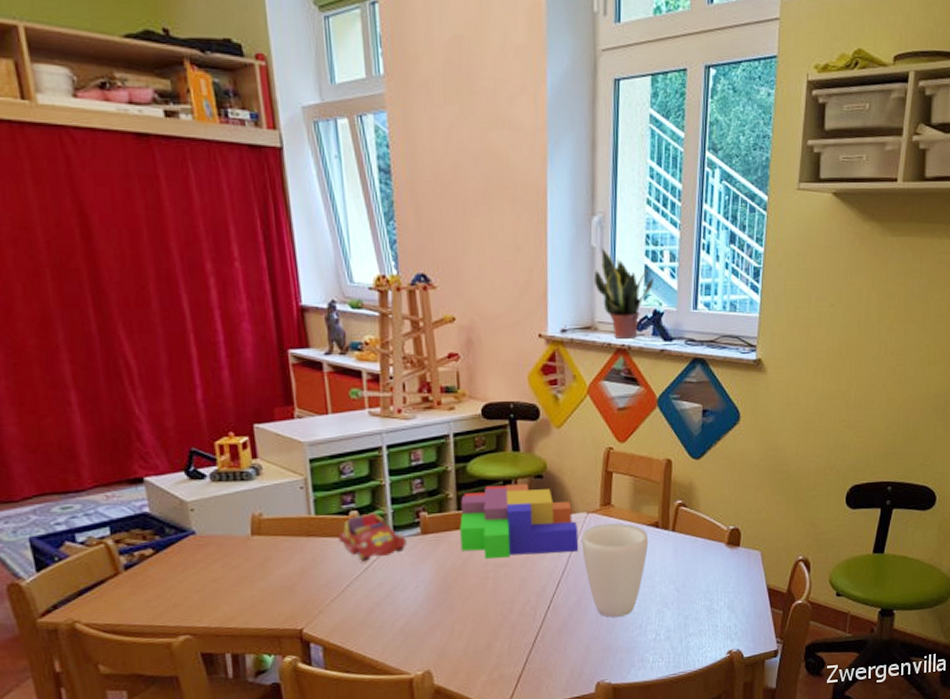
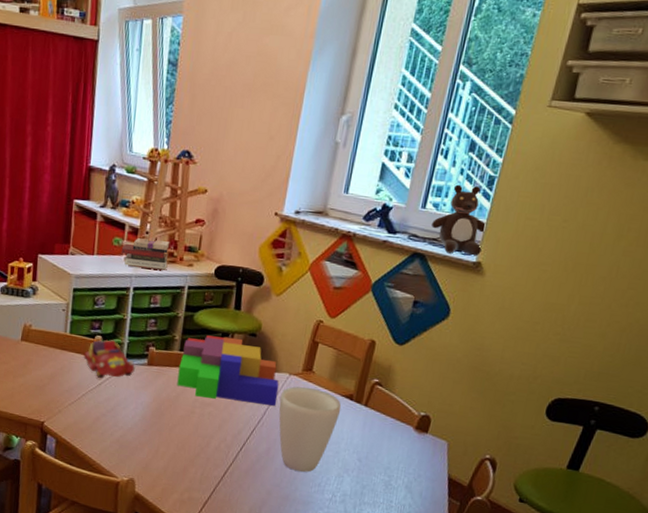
books: none [362,385,424,422] -> present [121,238,170,271]
potted plant: present [593,247,653,339] -> none [332,143,388,227]
stuffed animal: none [707,280,759,354] -> present [432,184,486,256]

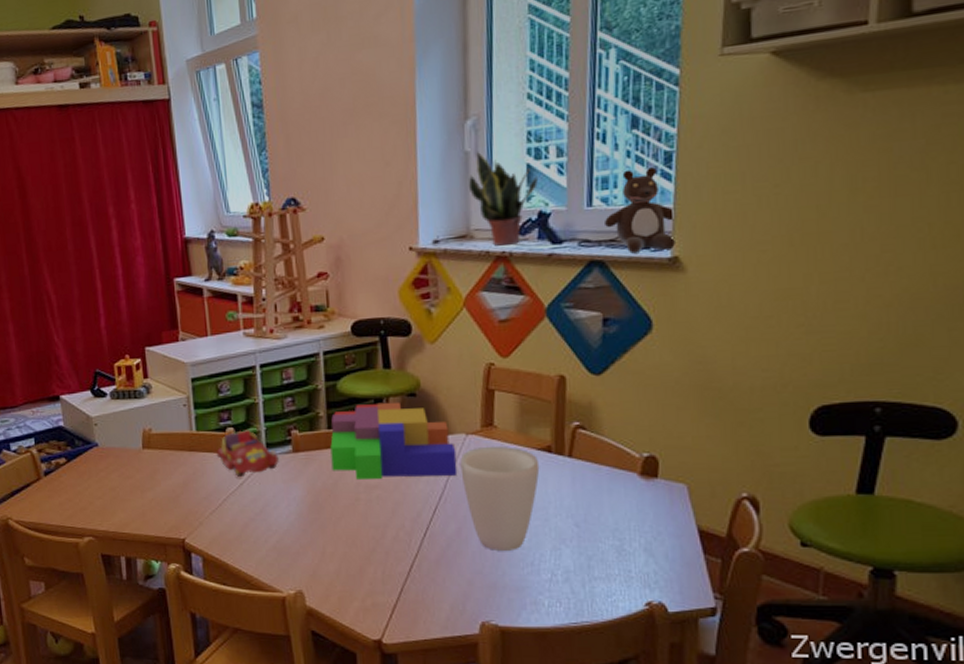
books: present [121,238,170,271] -> none [237,305,295,343]
potted plant: none [332,143,388,227] -> present [468,151,538,246]

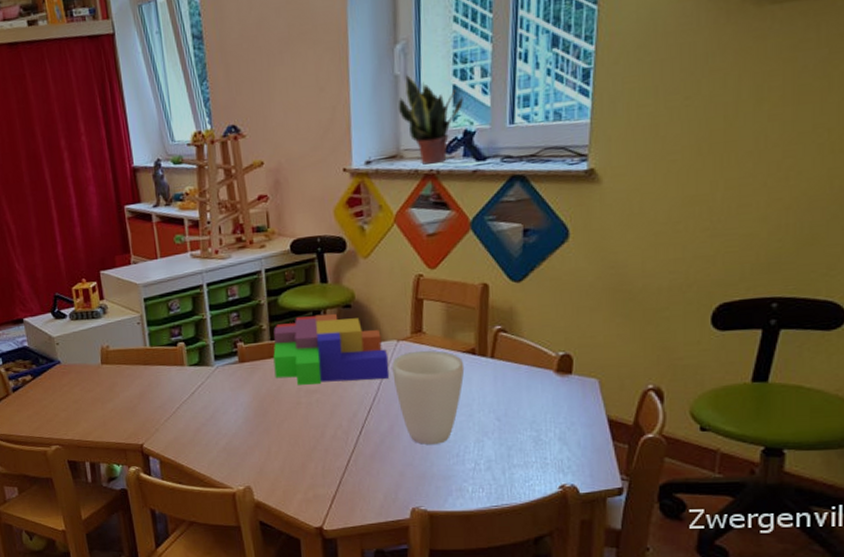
toy car: present [216,430,279,478] -> none [169,344,227,388]
stuffed animal: present [605,167,675,254] -> none [526,84,591,167]

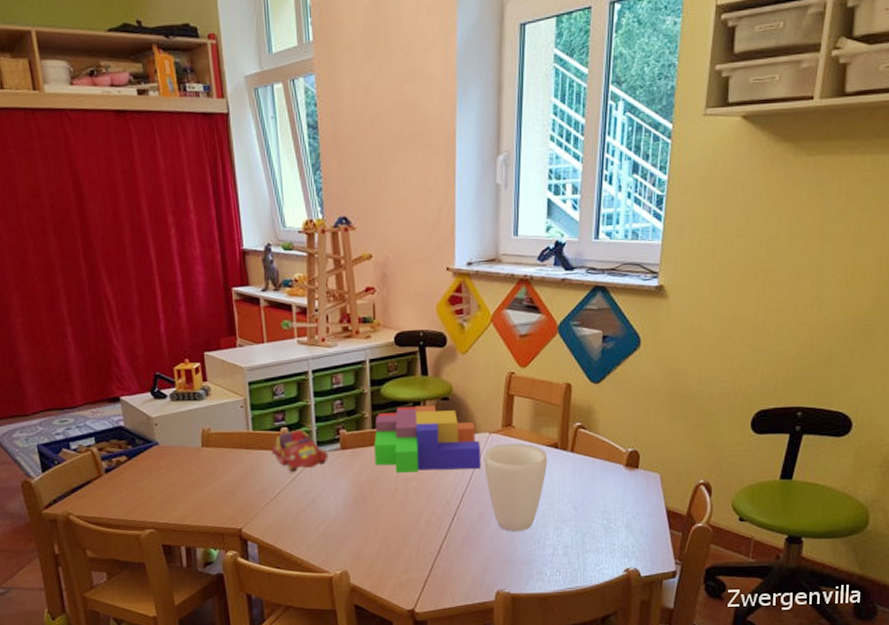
toy car: none [169,344,227,388] -> present [271,429,328,473]
potted plant: present [397,74,463,165] -> none [498,184,556,270]

